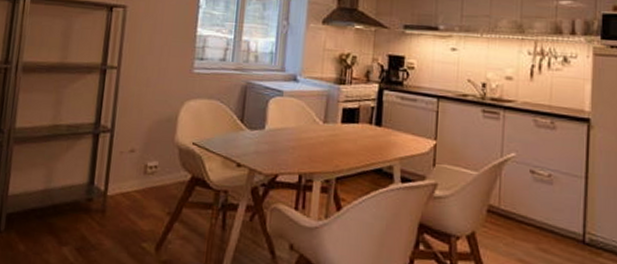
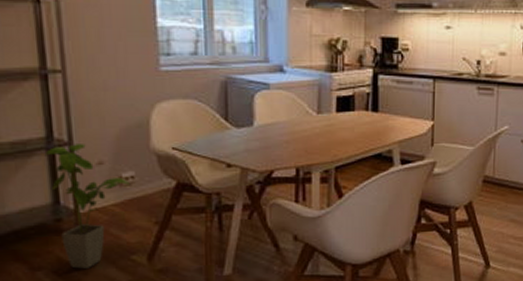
house plant: none [88,131,153,250] -> present [44,144,131,269]

